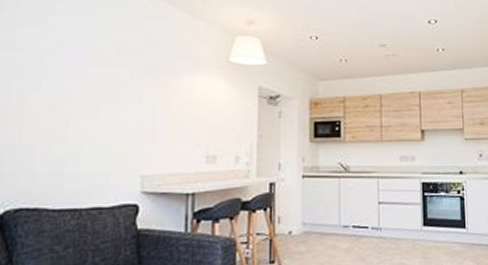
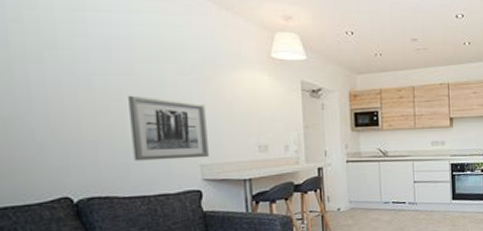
wall art: none [71,98,154,169] -> present [128,95,209,161]

